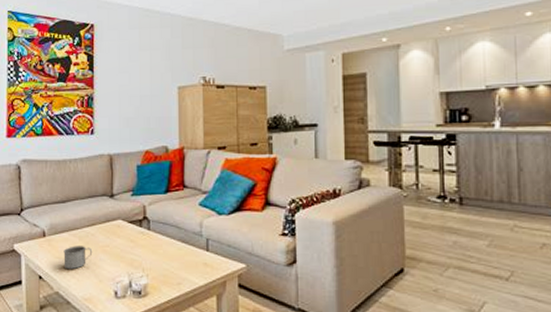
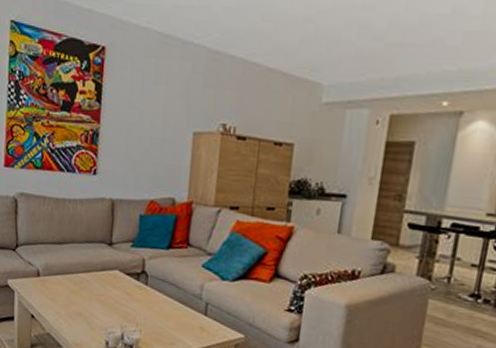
mug: present [63,246,93,269] -> none [56,289,87,314]

